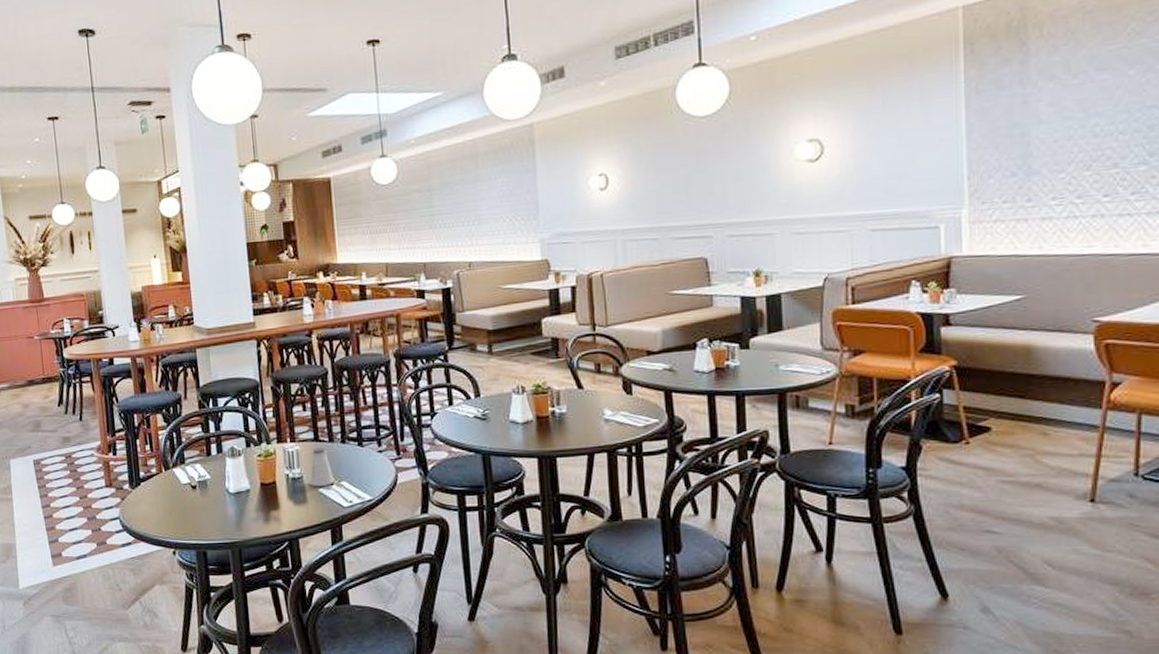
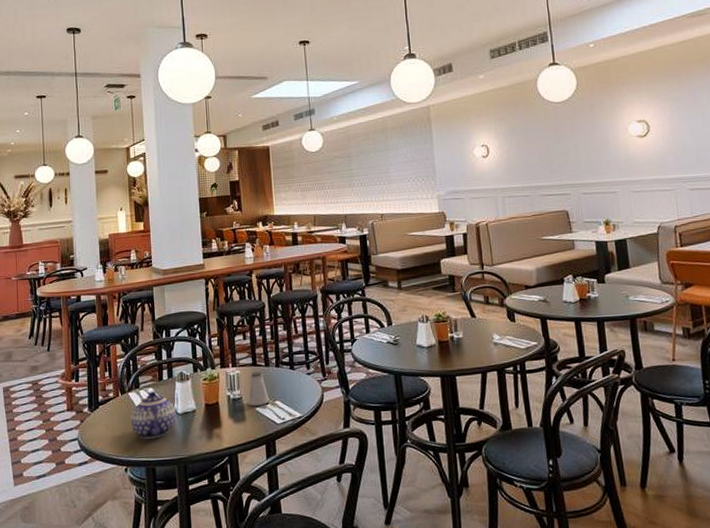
teapot: none [177,467,228,520] -> present [131,391,176,439]

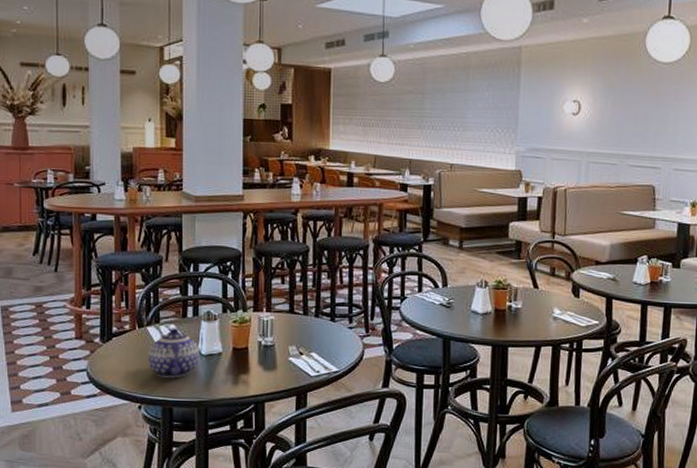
saltshaker: present [248,371,270,406] -> none [280,319,305,356]

